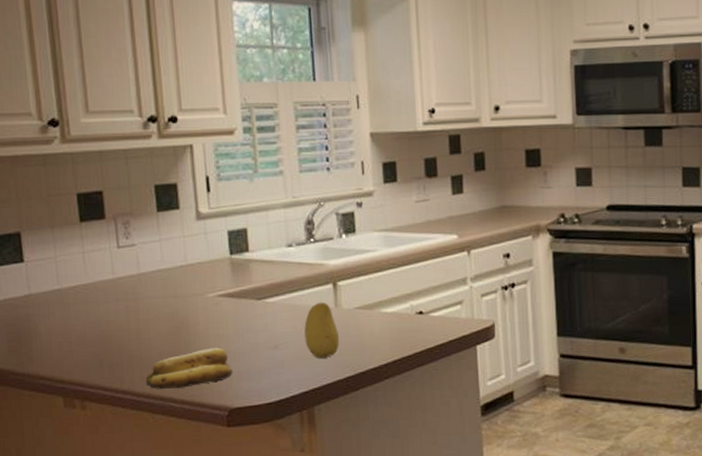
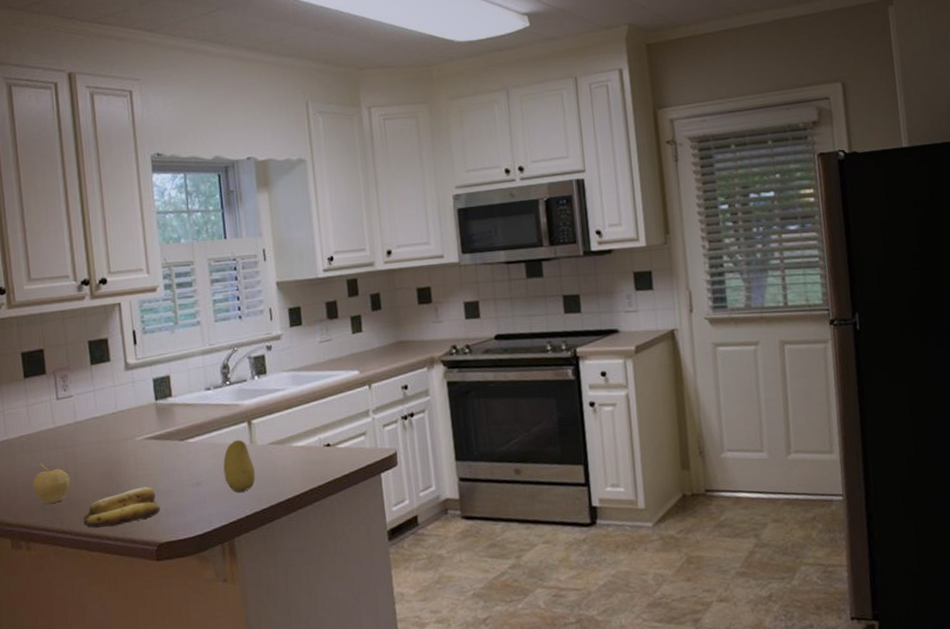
fruit: none [88,317,132,362] -> present [32,463,70,505]

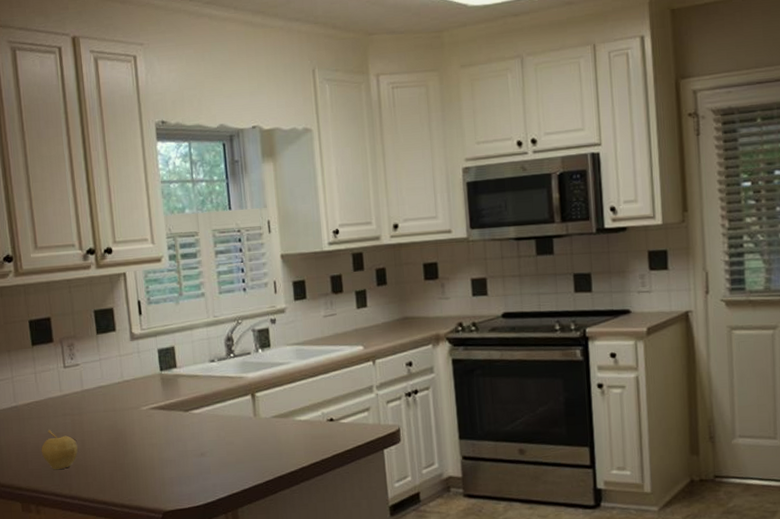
banana: present [83,486,161,528] -> none [90,456,166,494]
fruit: present [223,439,256,492] -> none [227,412,259,464]

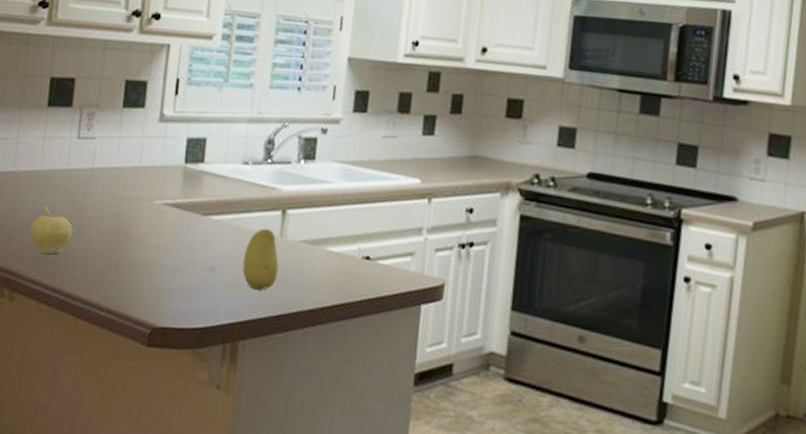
fruit: none [227,412,259,464] -> present [242,228,279,290]

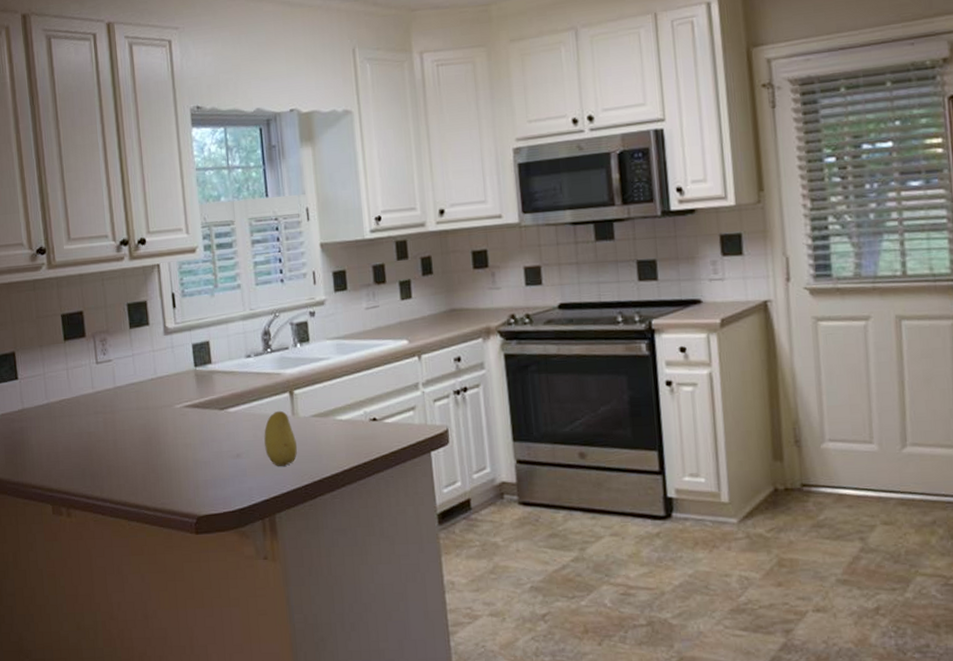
fruit: present [30,206,73,255] -> none [72,429,110,471]

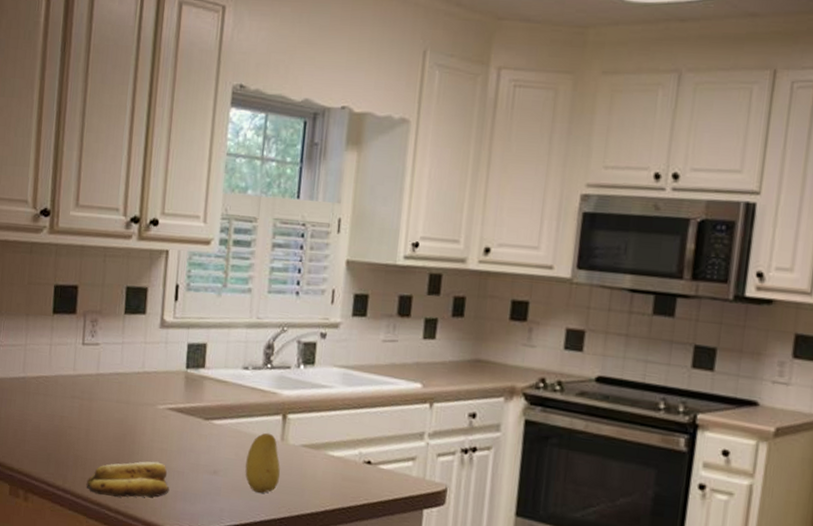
banana: none [122,456,200,497] -> present [86,461,170,498]

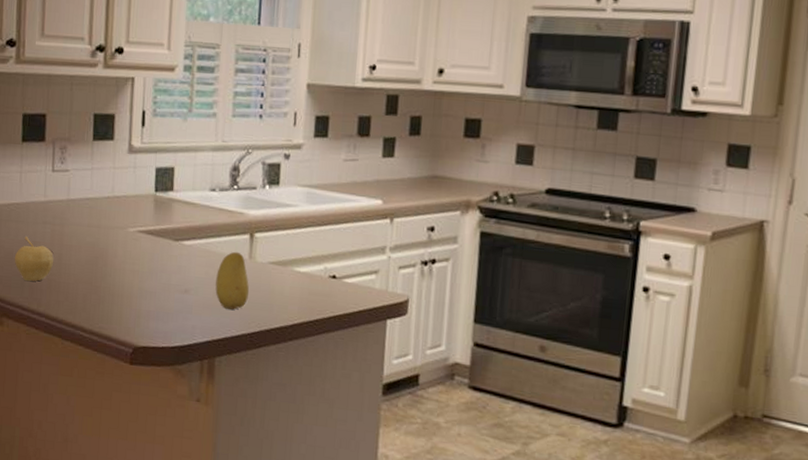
fruit: none [41,411,81,457] -> present [14,237,54,282]
banana: present [86,461,170,498] -> none [60,282,143,319]

